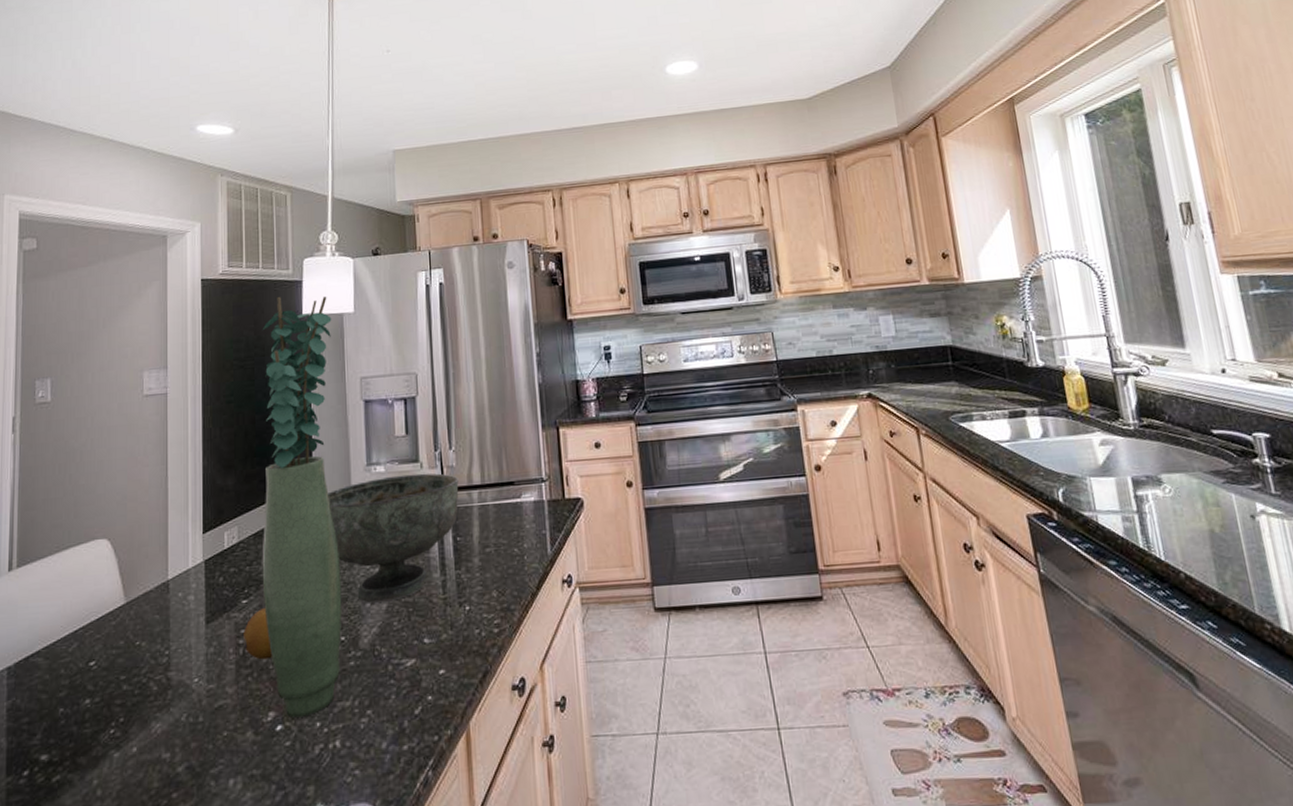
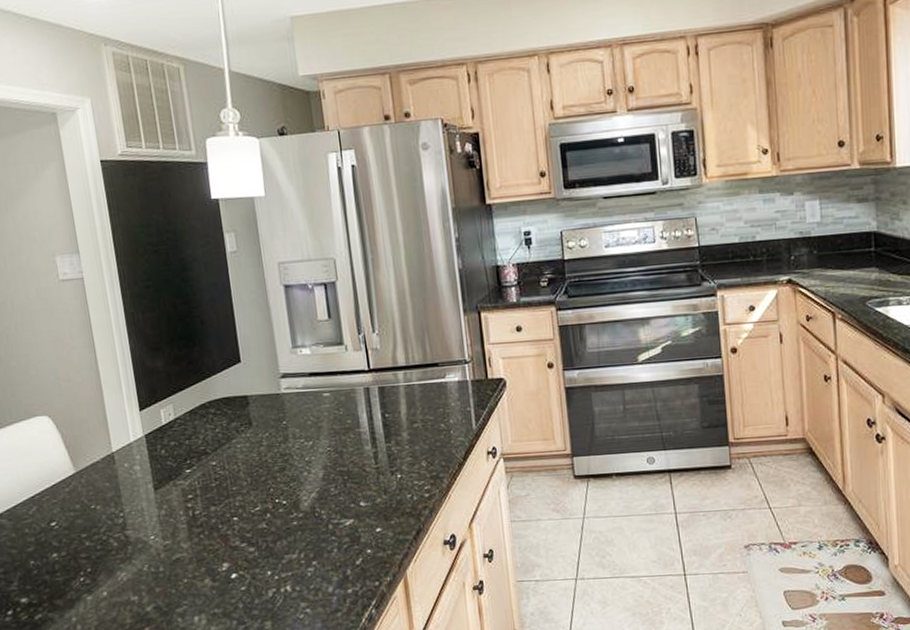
fruit: present [243,608,273,660] -> none [191,477,221,521]
vase: present [262,297,342,718] -> none [171,179,285,568]
decorative bowl: present [328,473,460,603] -> none [256,355,385,472]

